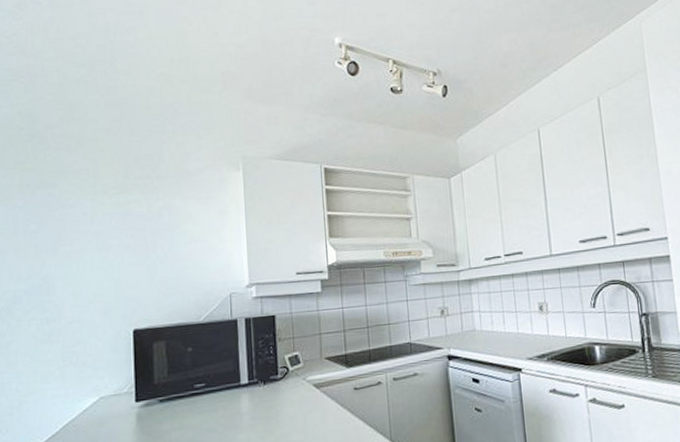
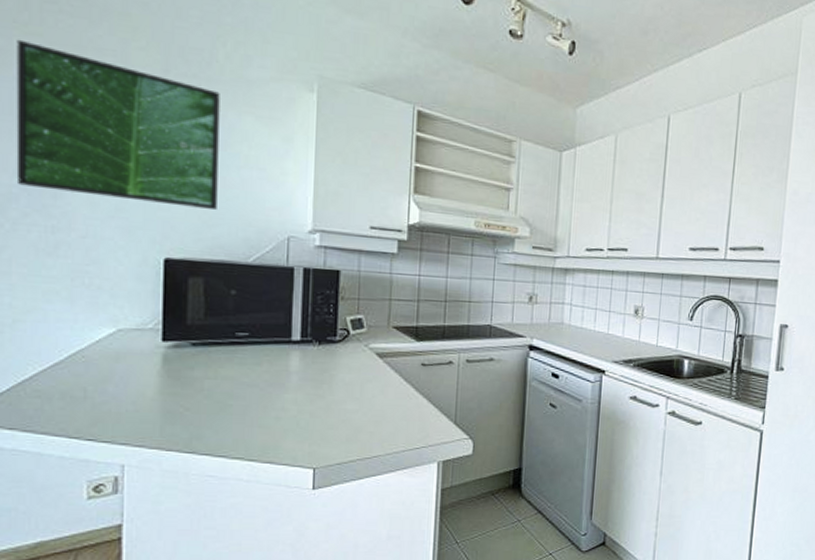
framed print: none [17,175,172,289] -> present [16,39,220,209]

